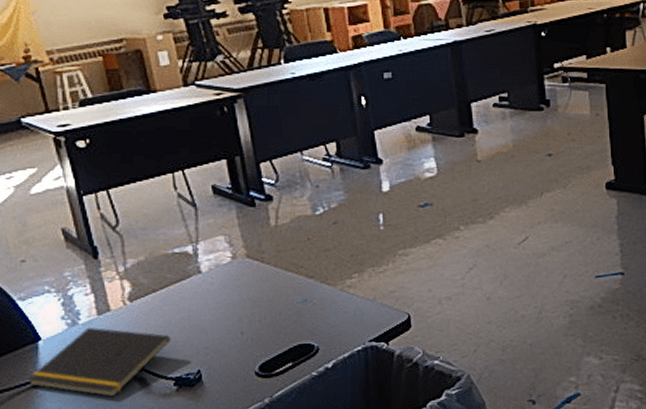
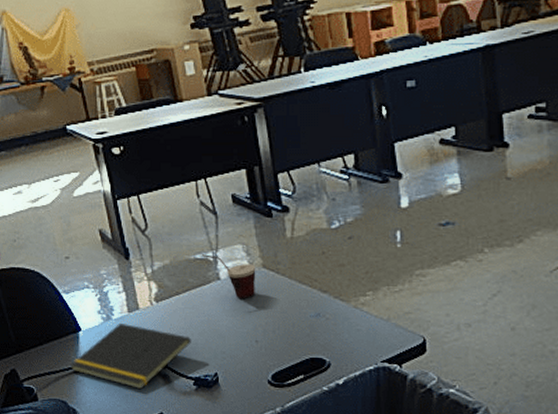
cup: none [180,248,240,290] -> present [201,254,256,298]

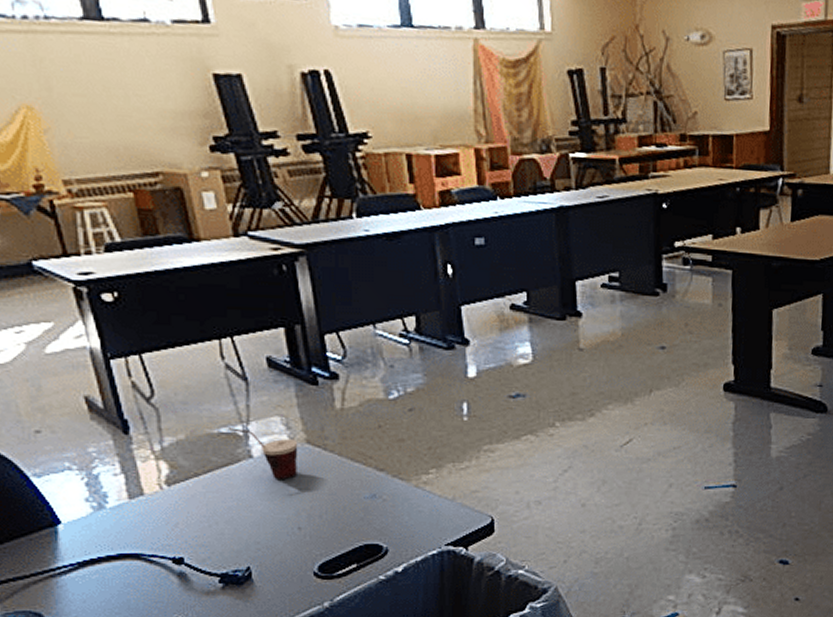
notepad: present [69,322,191,390] -> none [44,512,216,593]

